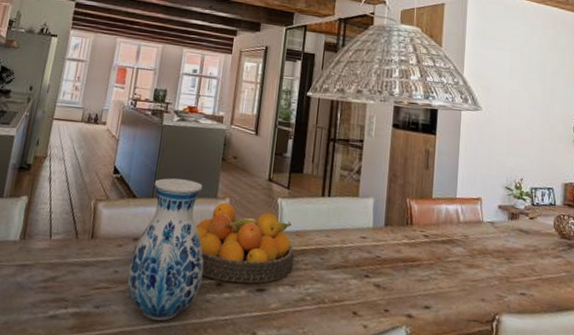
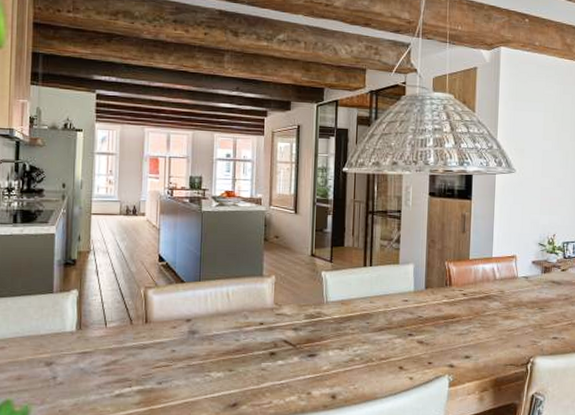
vase: present [127,178,204,321] -> none [184,261,257,391]
fruit bowl: present [196,202,294,284] -> none [245,280,341,351]

